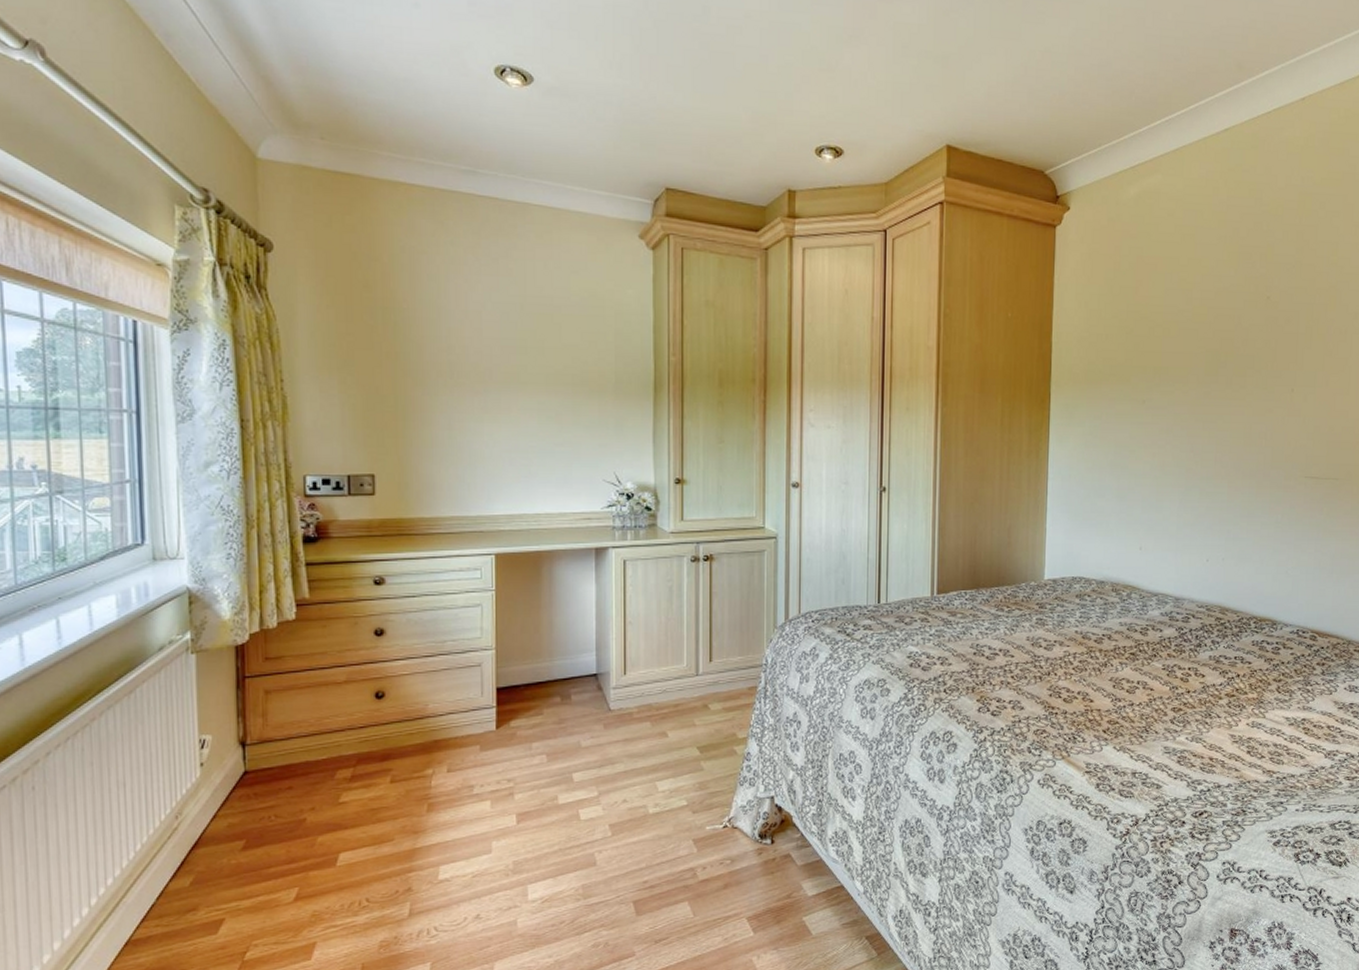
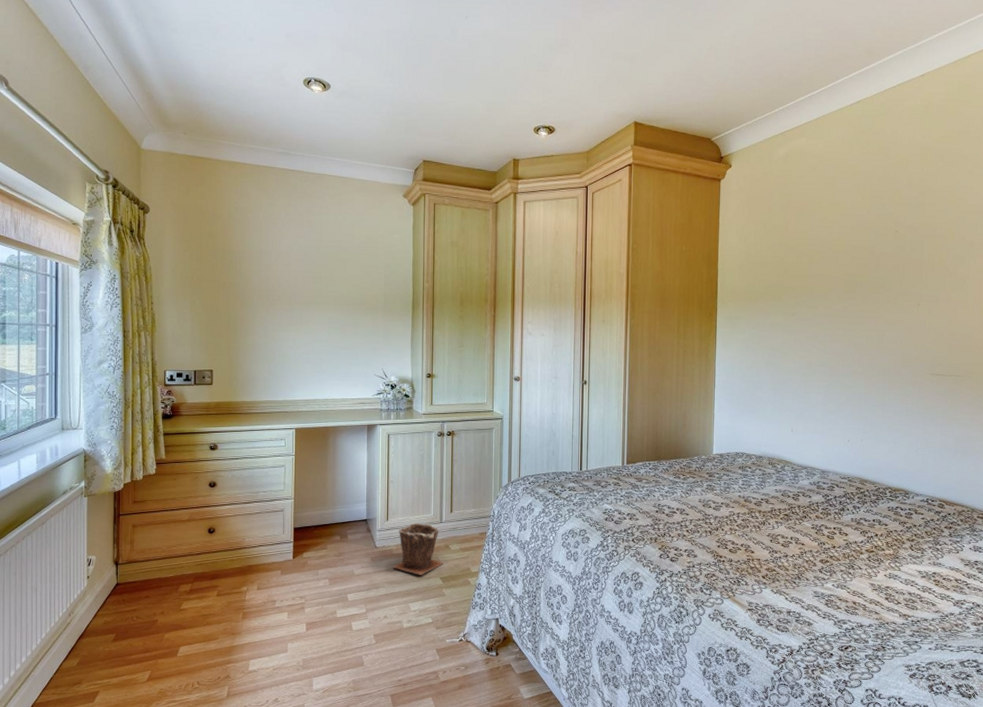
plant pot: none [633,676,701,745] -> present [393,523,443,575]

